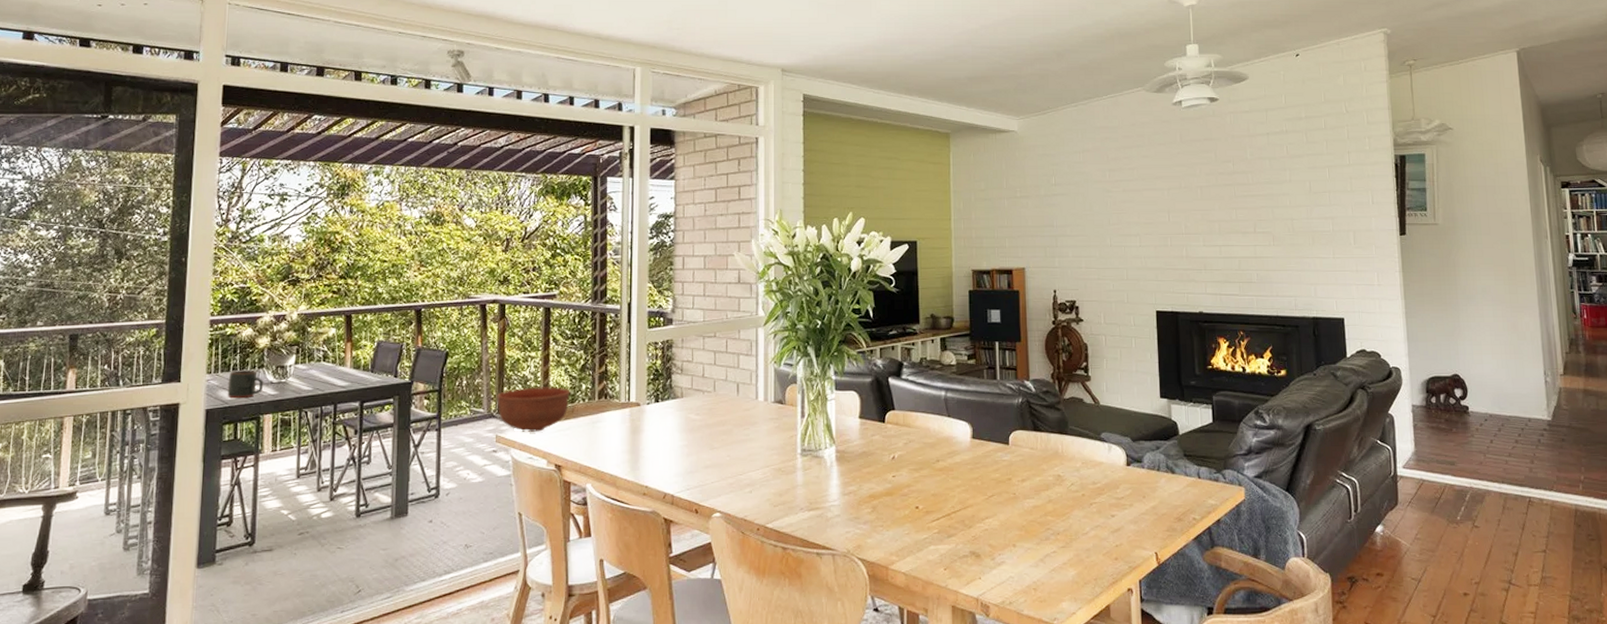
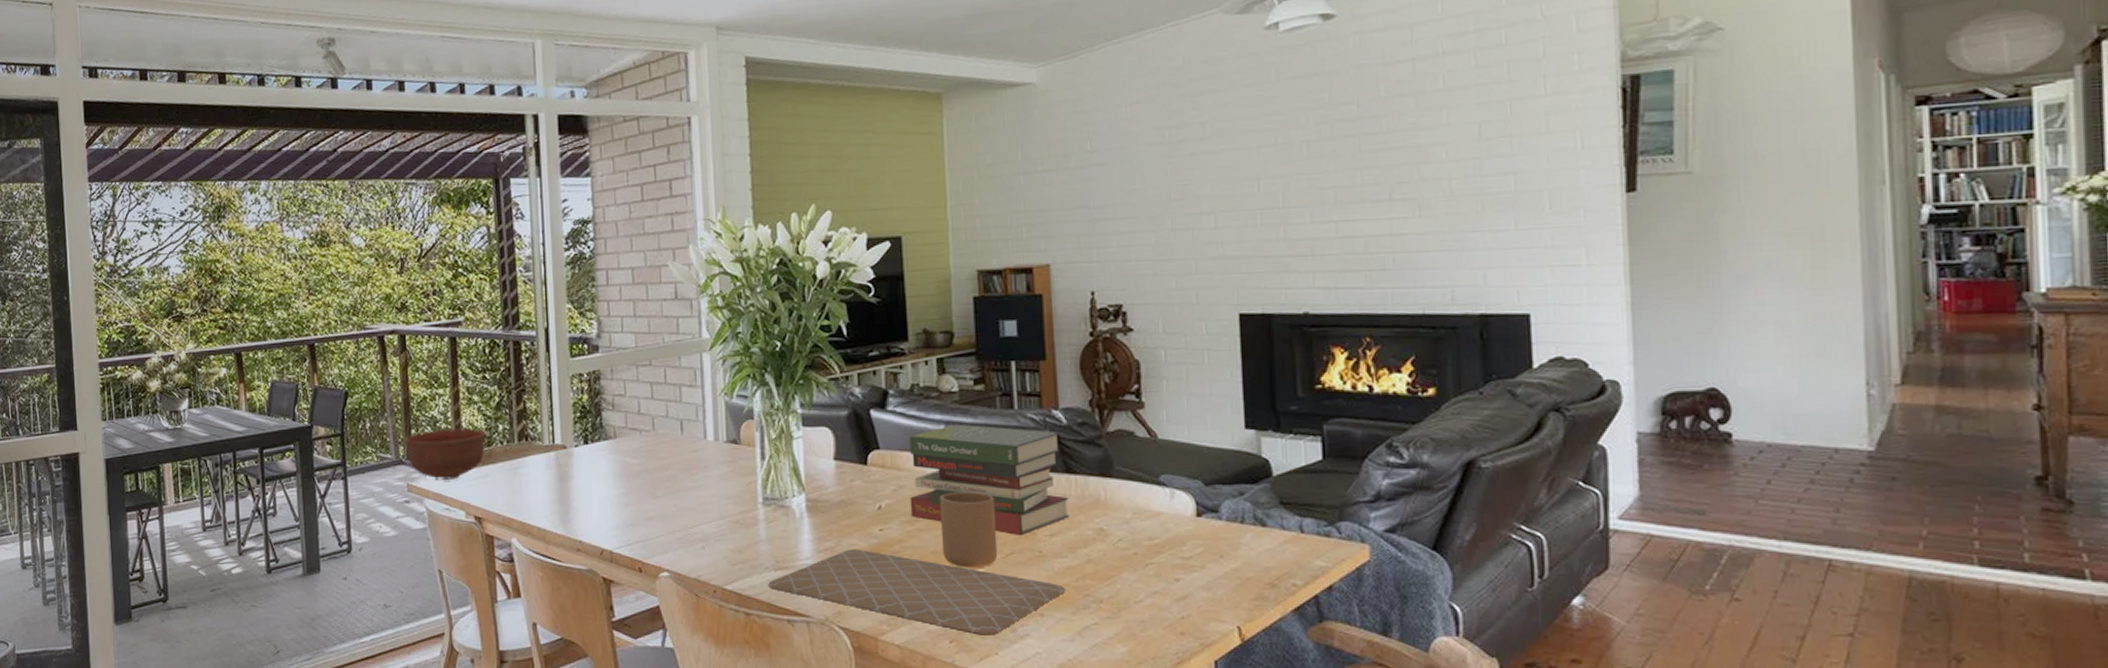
mug: present [227,369,264,398] -> none [123,415,160,446]
placemat: none [801,492,1032,563] -> present [767,549,1065,635]
books: none [917,390,1036,480] -> present [909,424,1069,535]
cup: none [939,446,983,507] -> present [939,492,998,567]

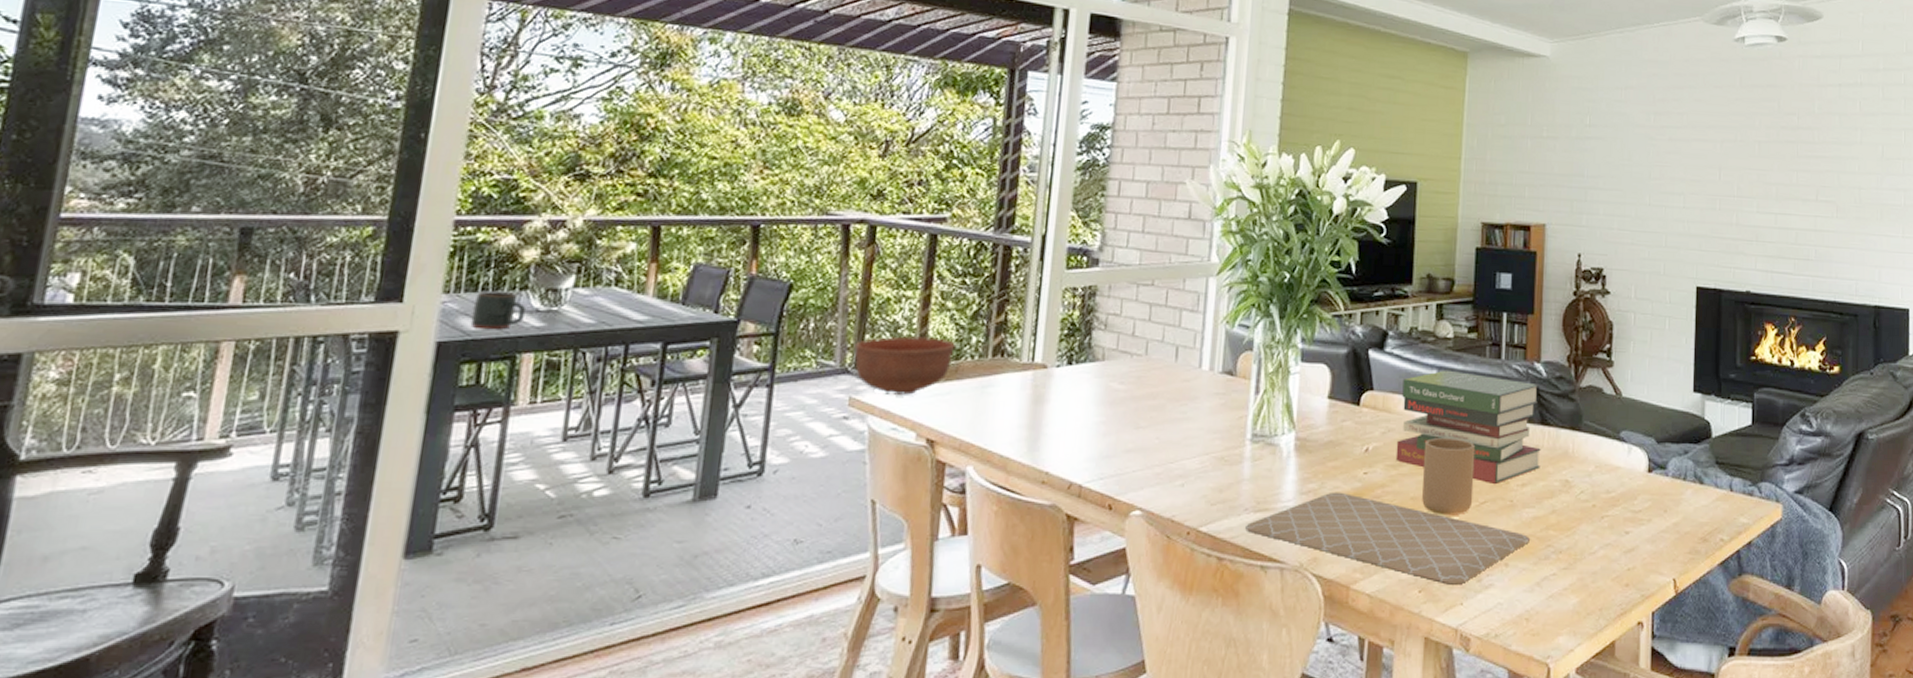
mug: none [123,415,160,446] -> present [470,290,527,329]

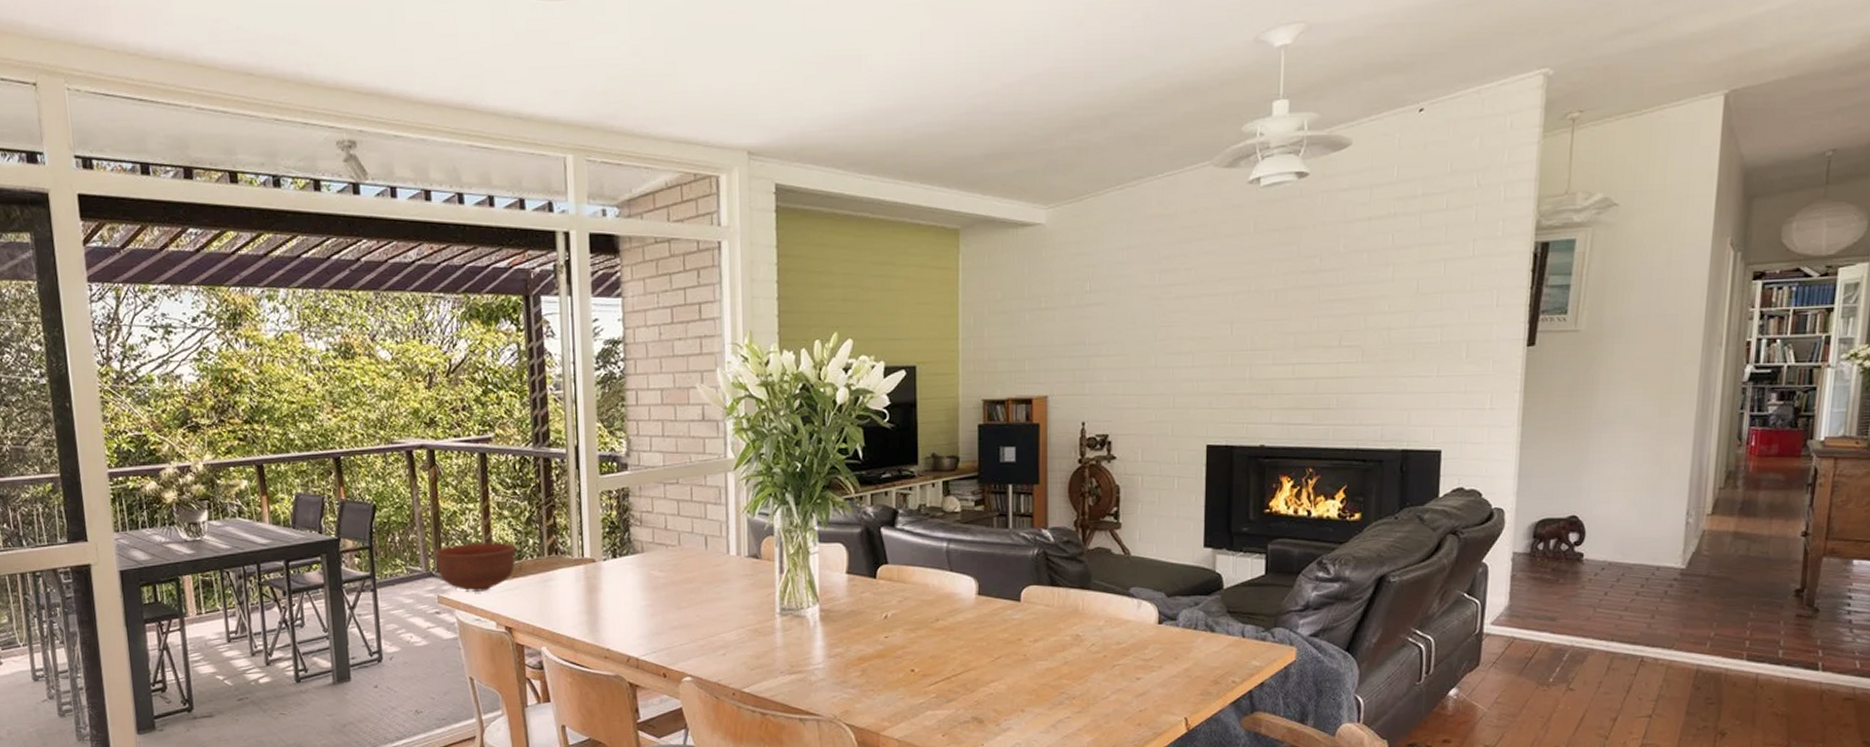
mug: present [470,290,527,329] -> none [138,527,178,558]
placemat: present [1244,492,1530,585] -> none [782,654,1044,729]
books: present [1395,370,1541,484] -> none [913,541,1051,641]
cup: present [1422,438,1476,515] -> none [939,603,988,669]

